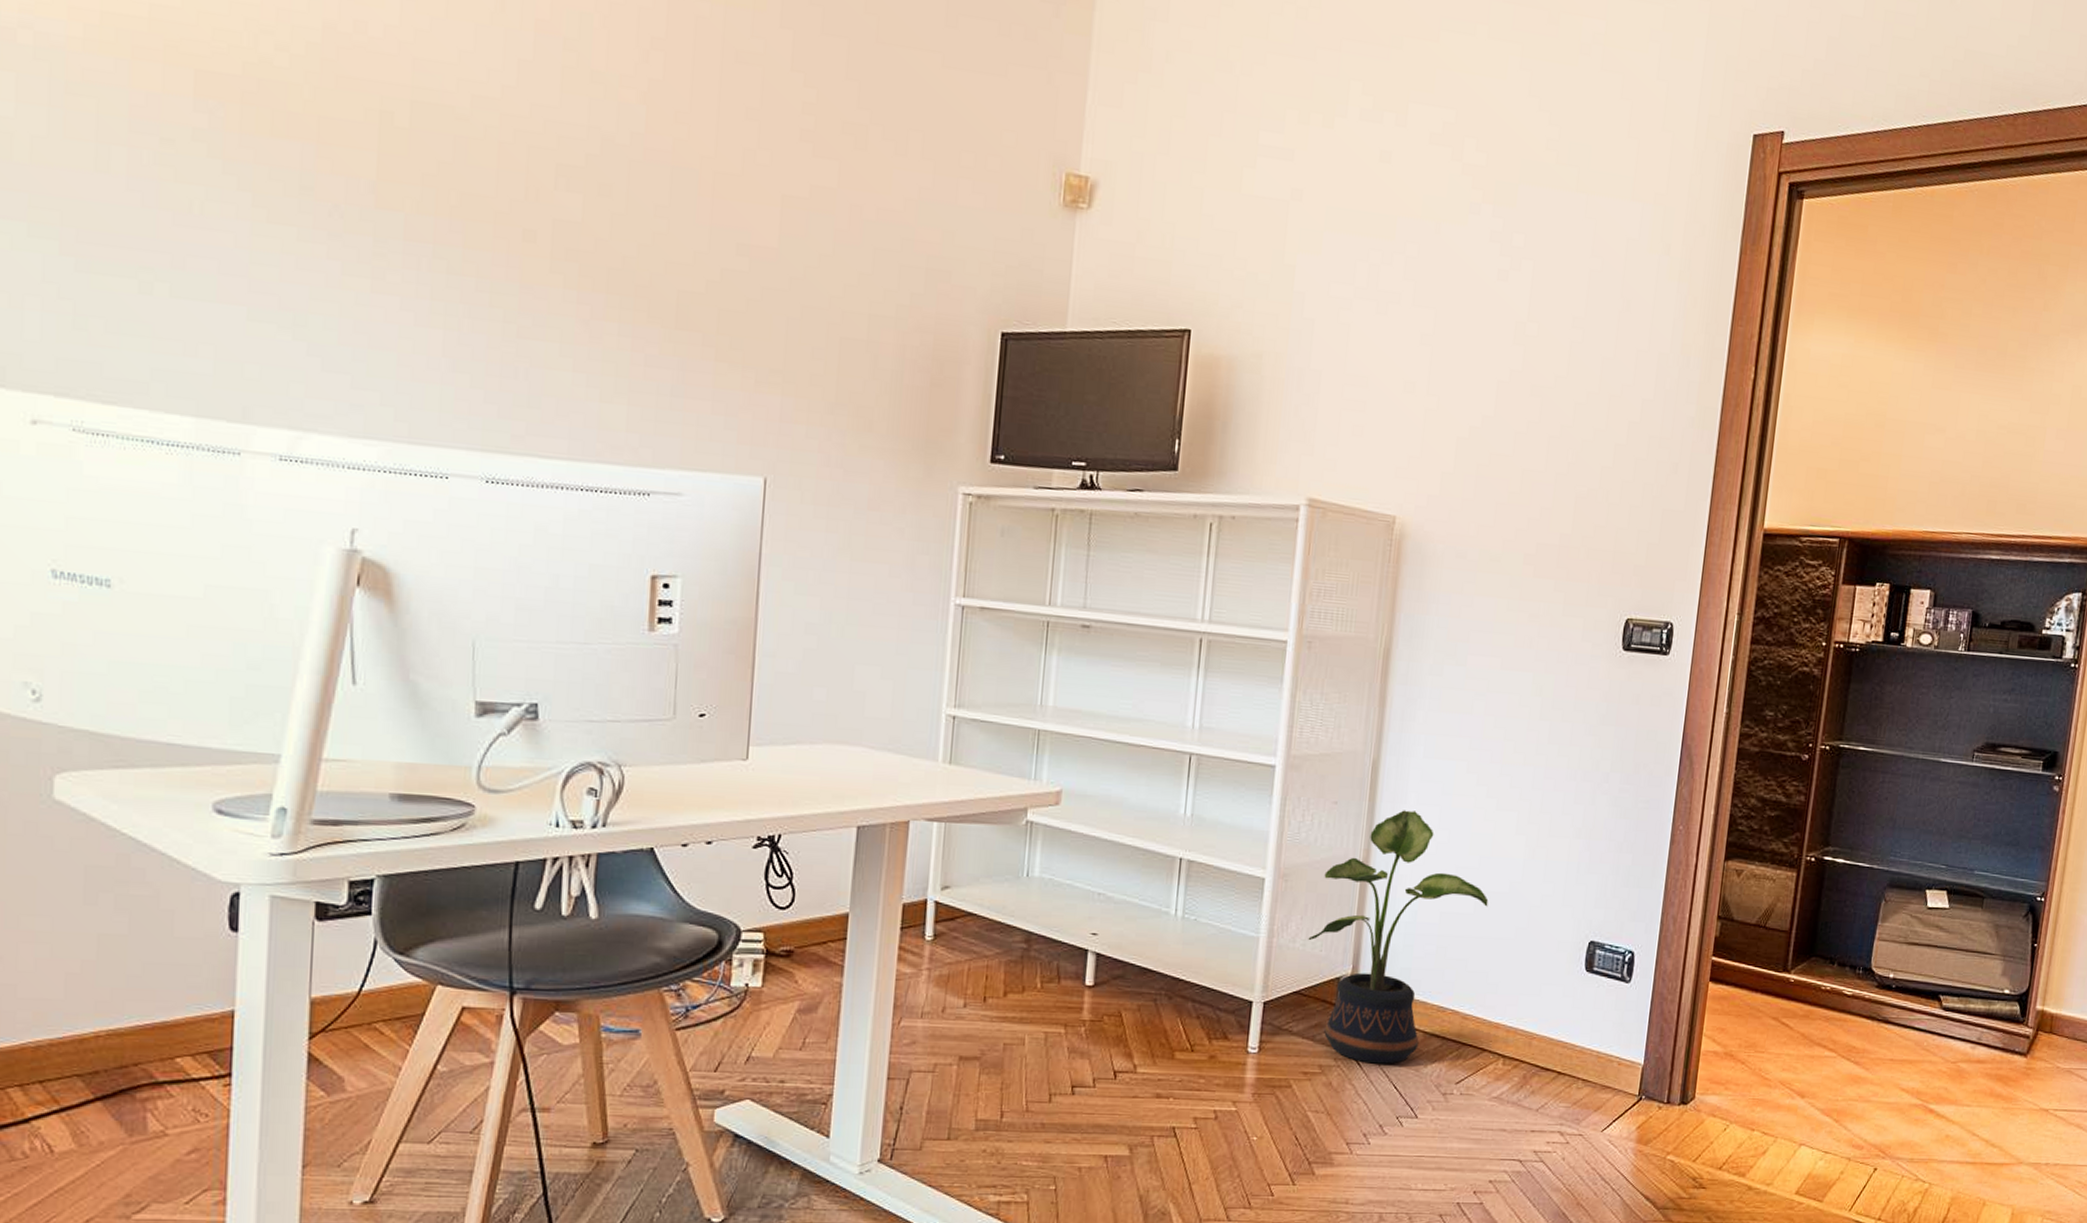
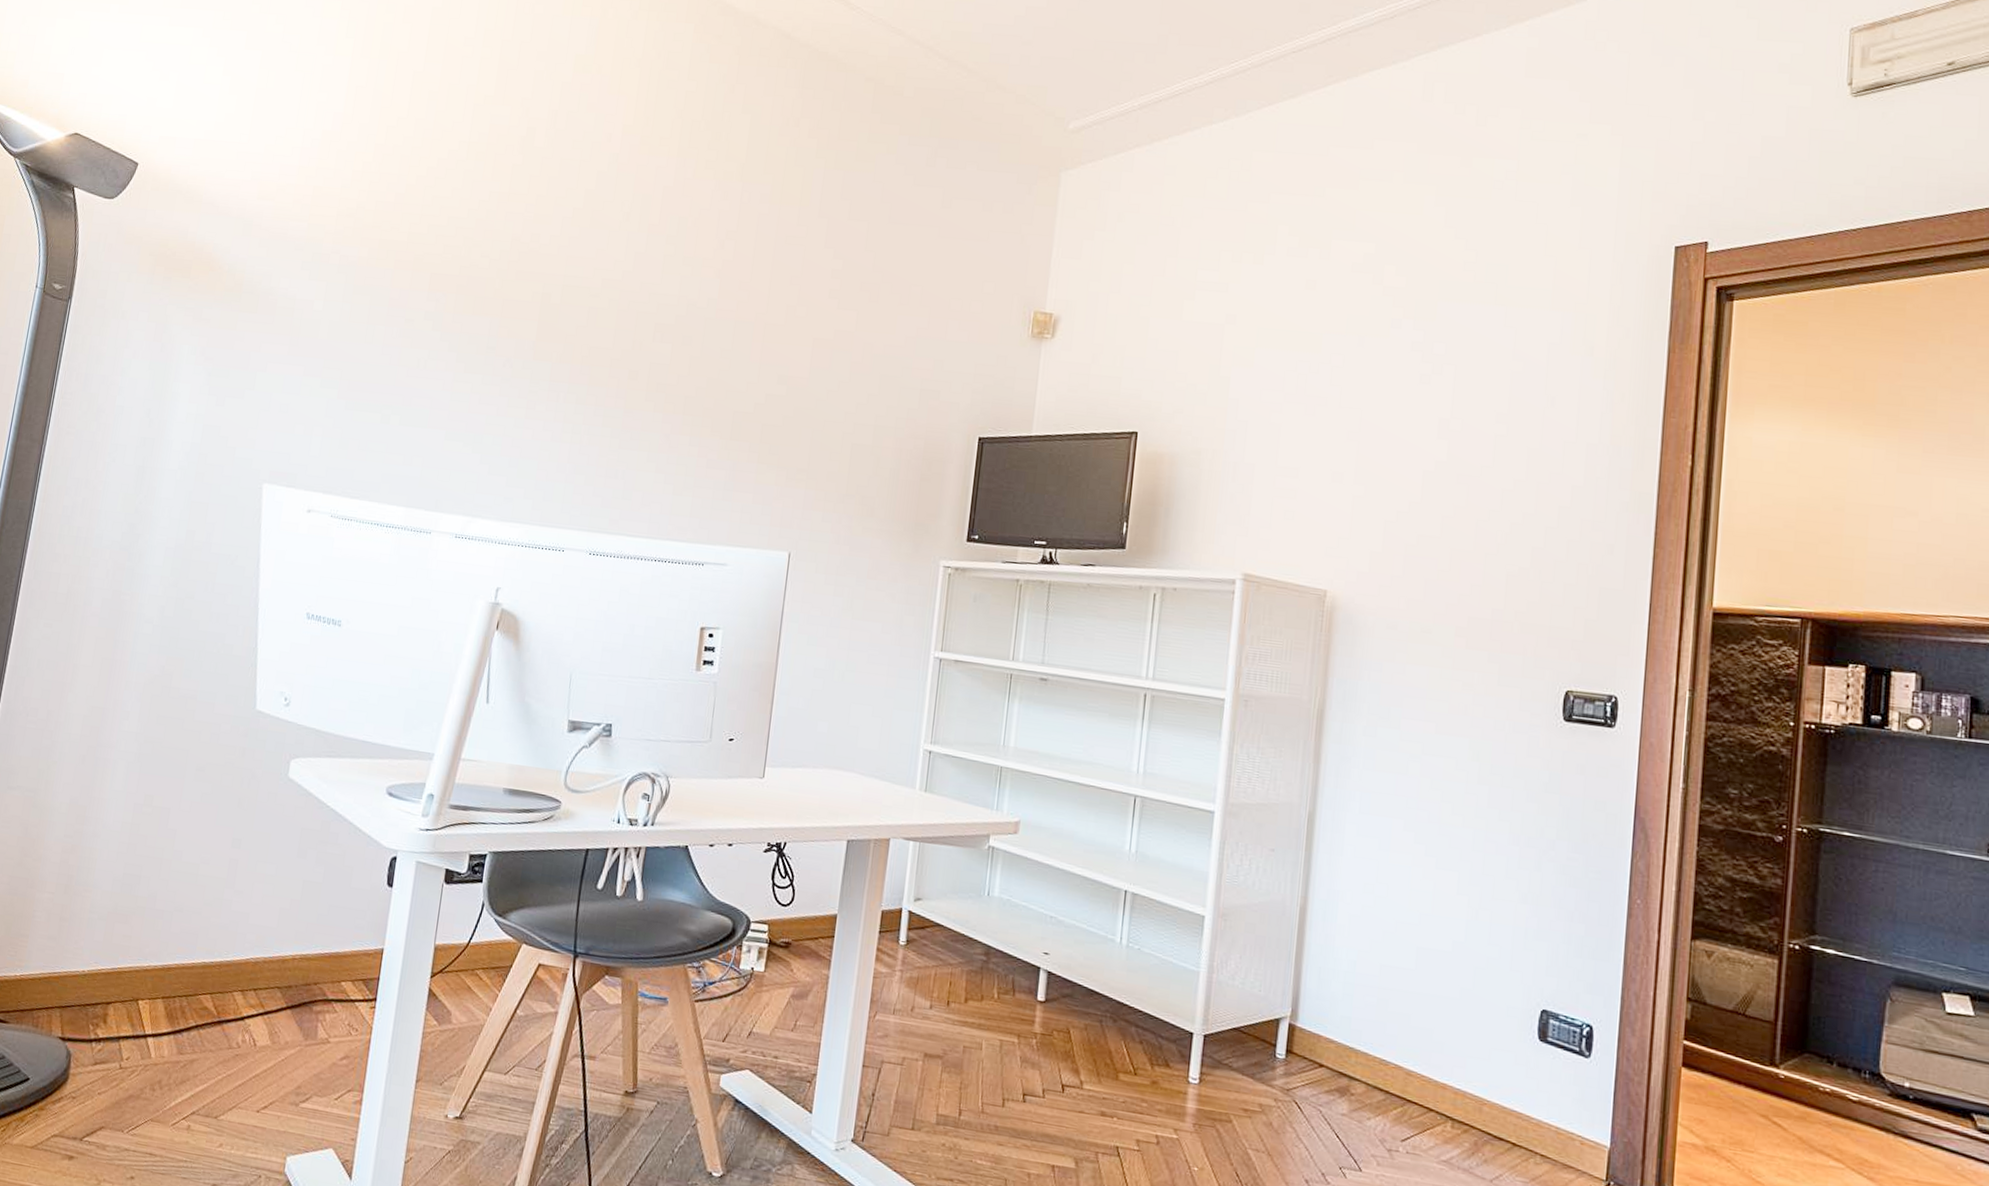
potted plant: present [1308,810,1489,1064] -> none [1247,862,1430,1112]

